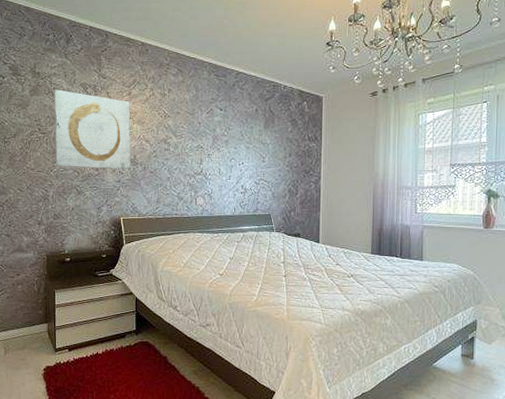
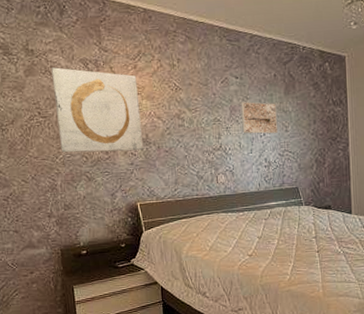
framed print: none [223,132,256,163] -> present [241,102,277,134]

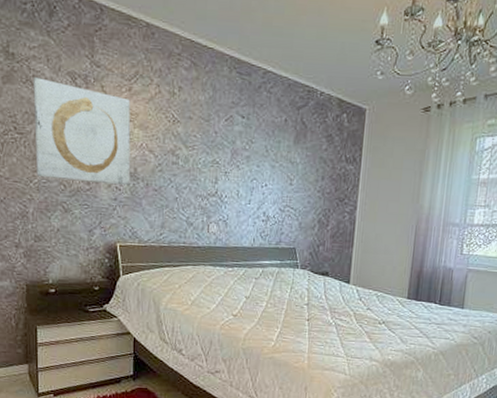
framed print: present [241,102,277,134] -> none [242,146,283,185]

